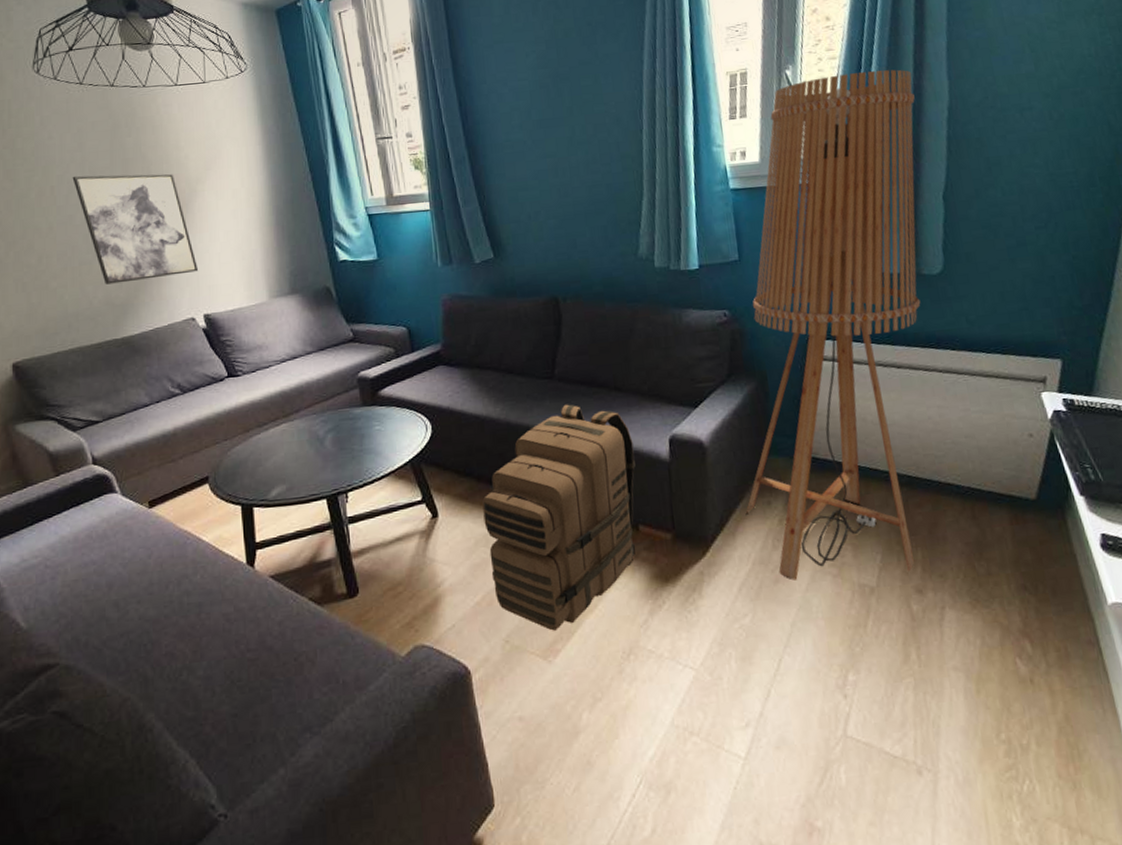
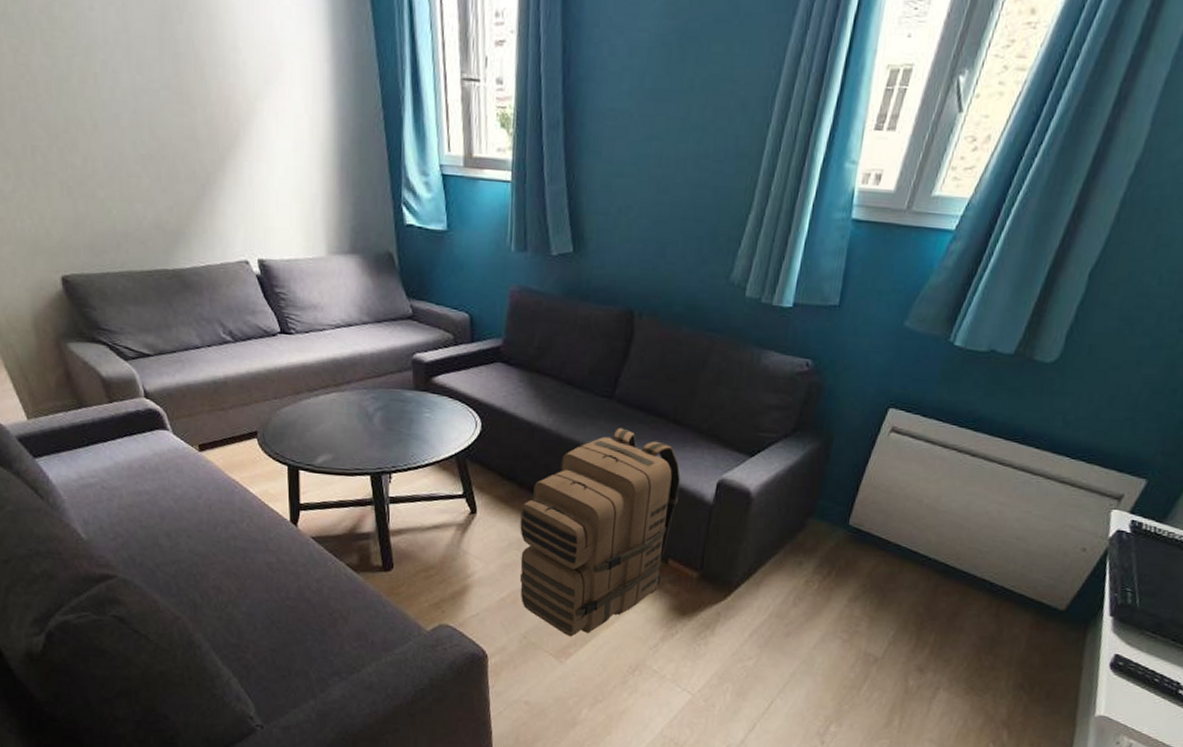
wall art: present [72,174,198,285] -> none [117,64,253,208]
floor lamp: present [745,69,921,581] -> none [775,93,1110,650]

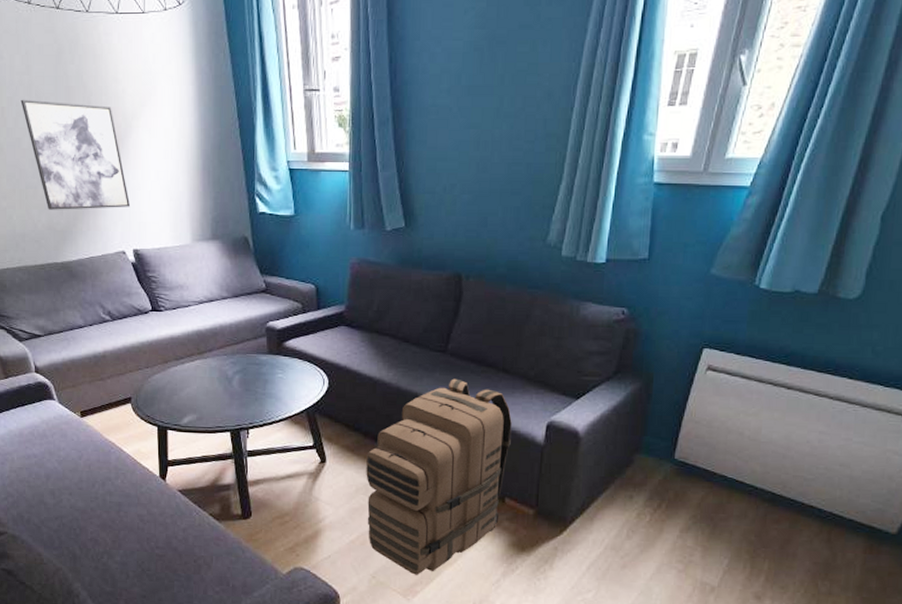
wall art: none [117,64,253,208] -> present [20,99,130,210]

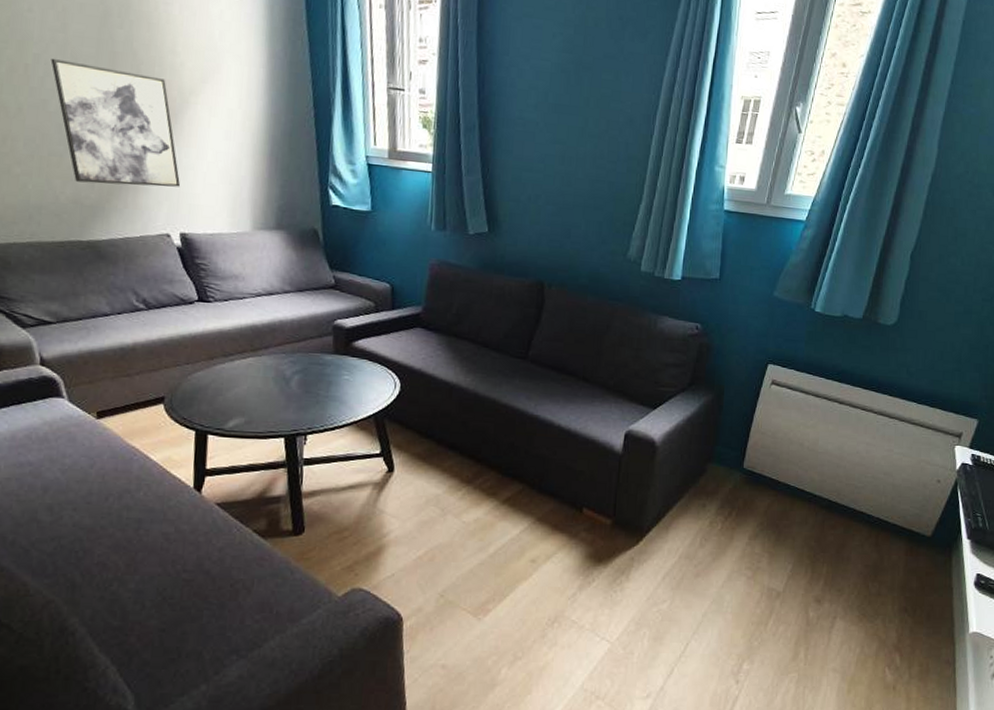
backpack: present [366,378,512,575] -> none [437,385,591,592]

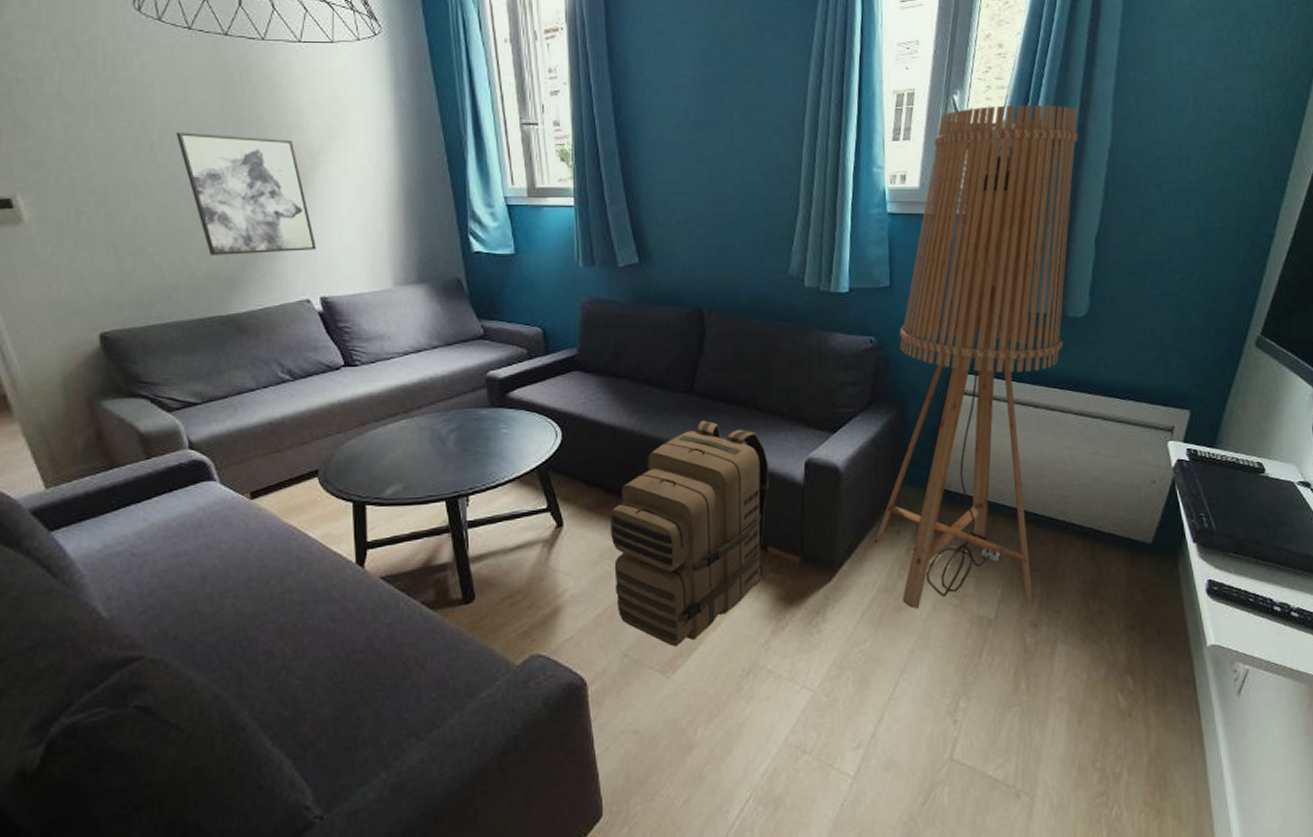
backpack: none [437,385,591,592] -> present [610,420,769,647]
floor lamp: none [681,121,908,582] -> present [874,105,1078,609]

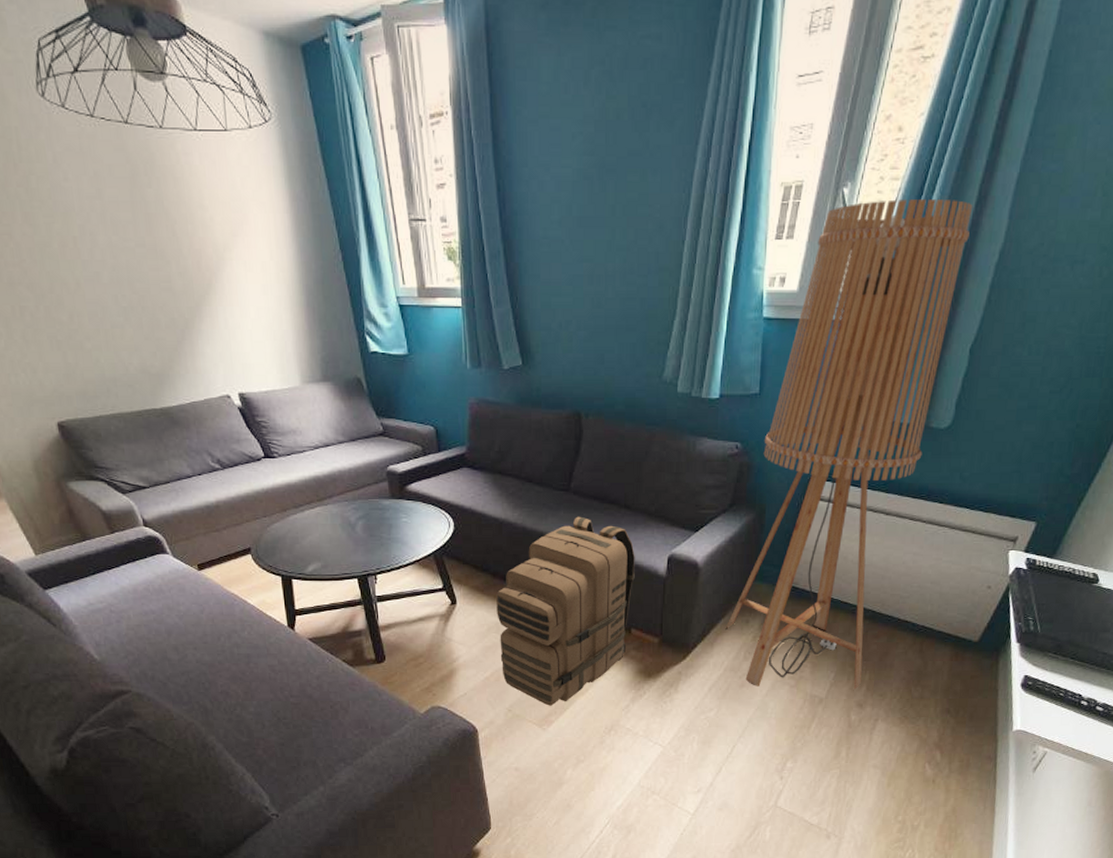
wall art: present [176,131,316,255] -> none [94,227,230,352]

